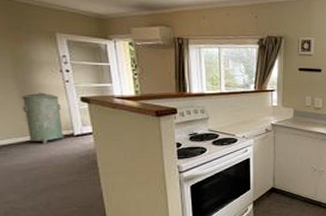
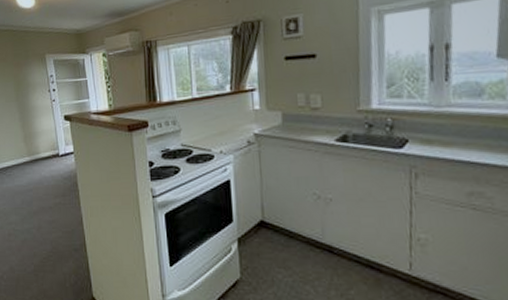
trash can: present [21,92,65,144] -> none [21,113,52,165]

